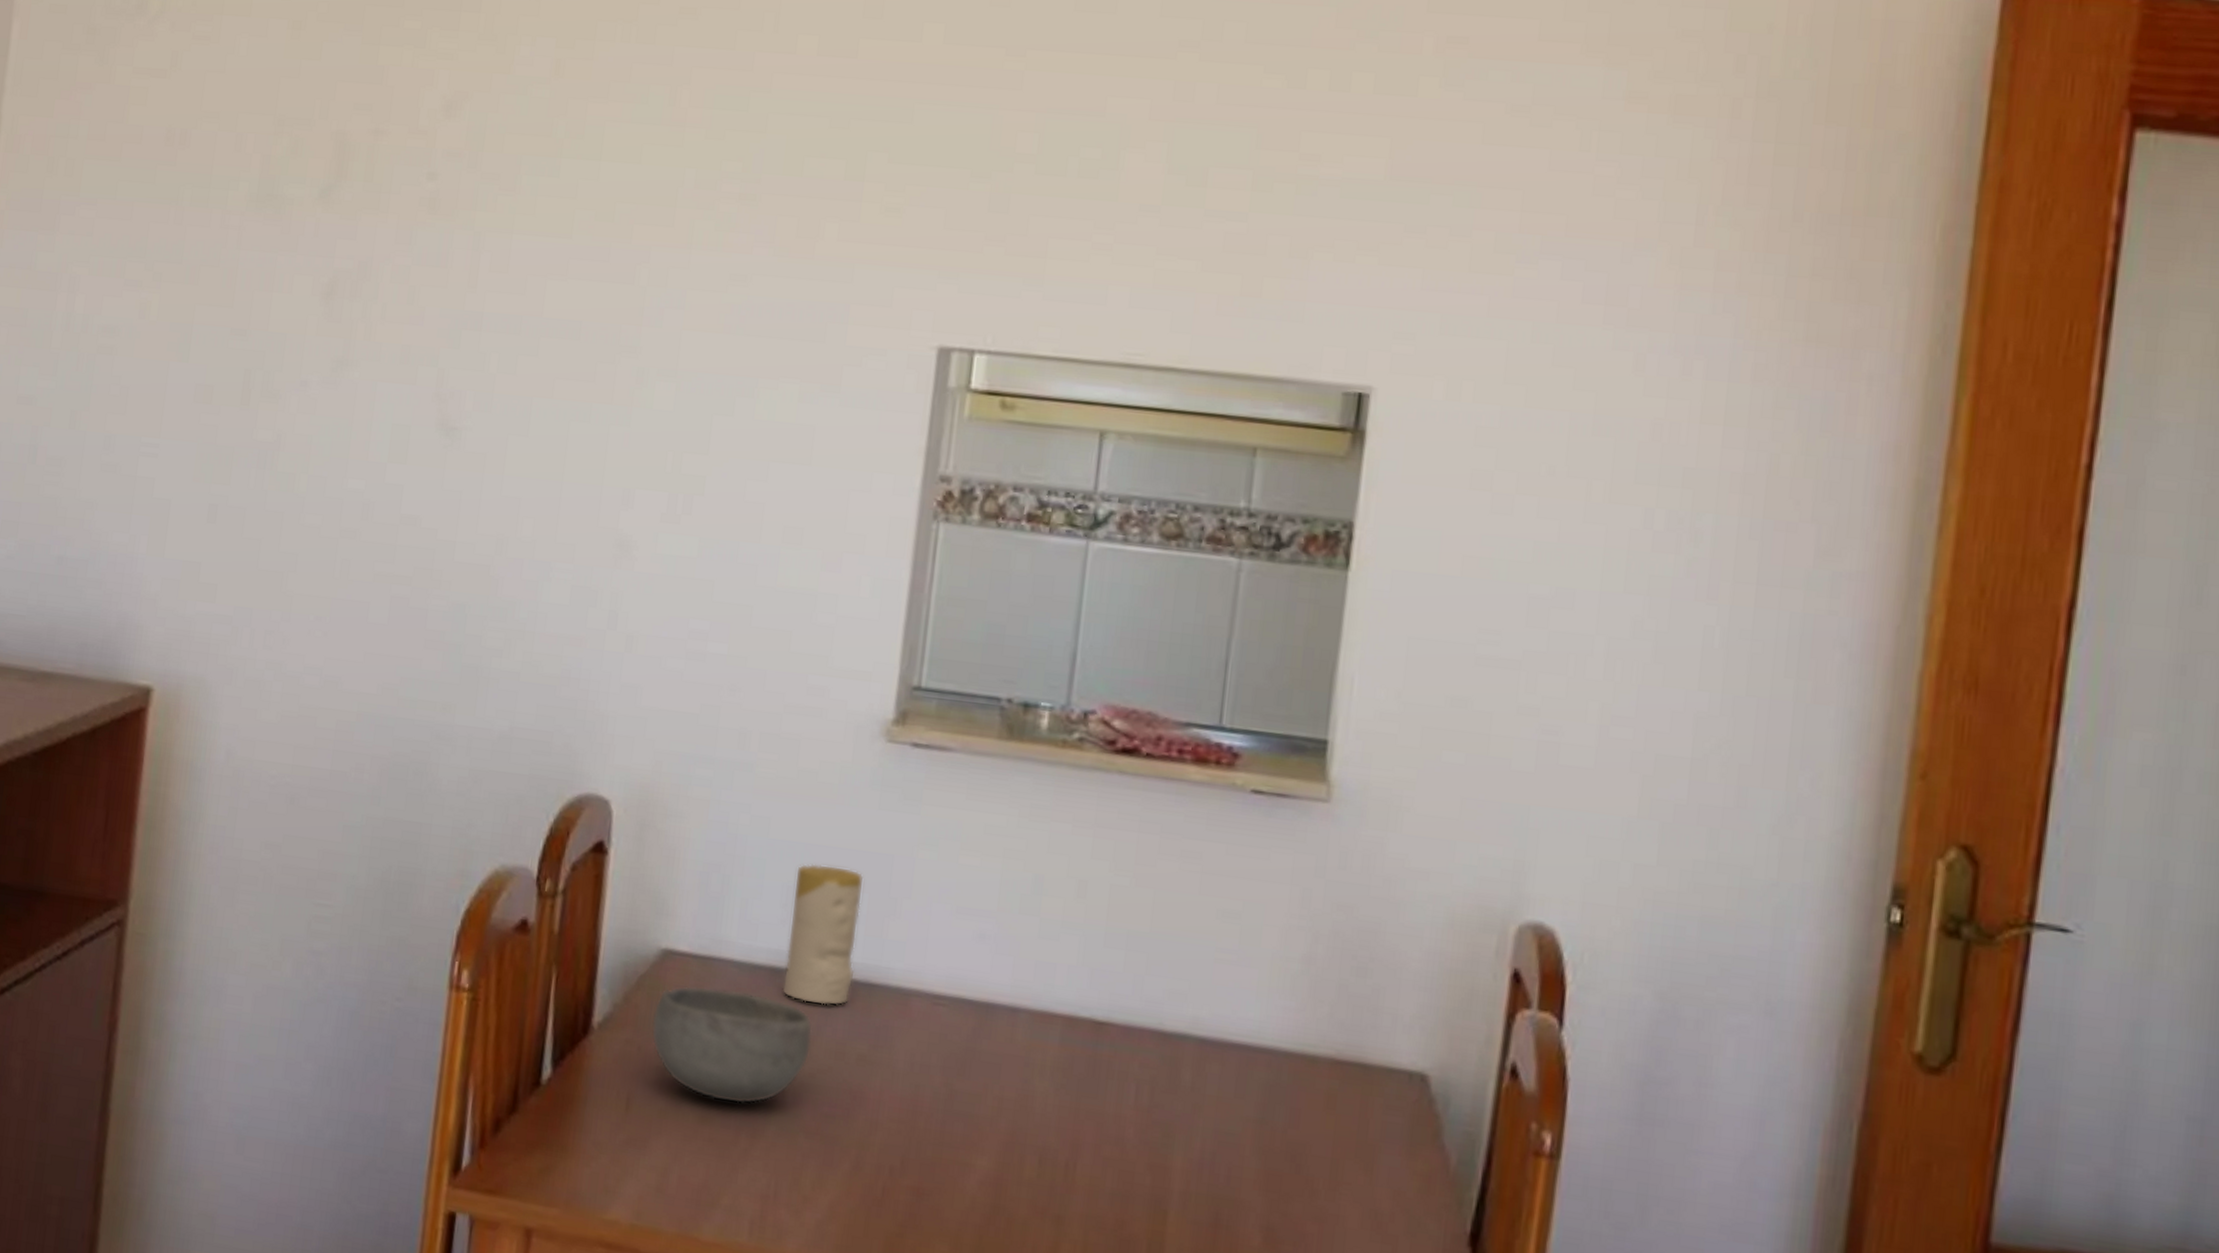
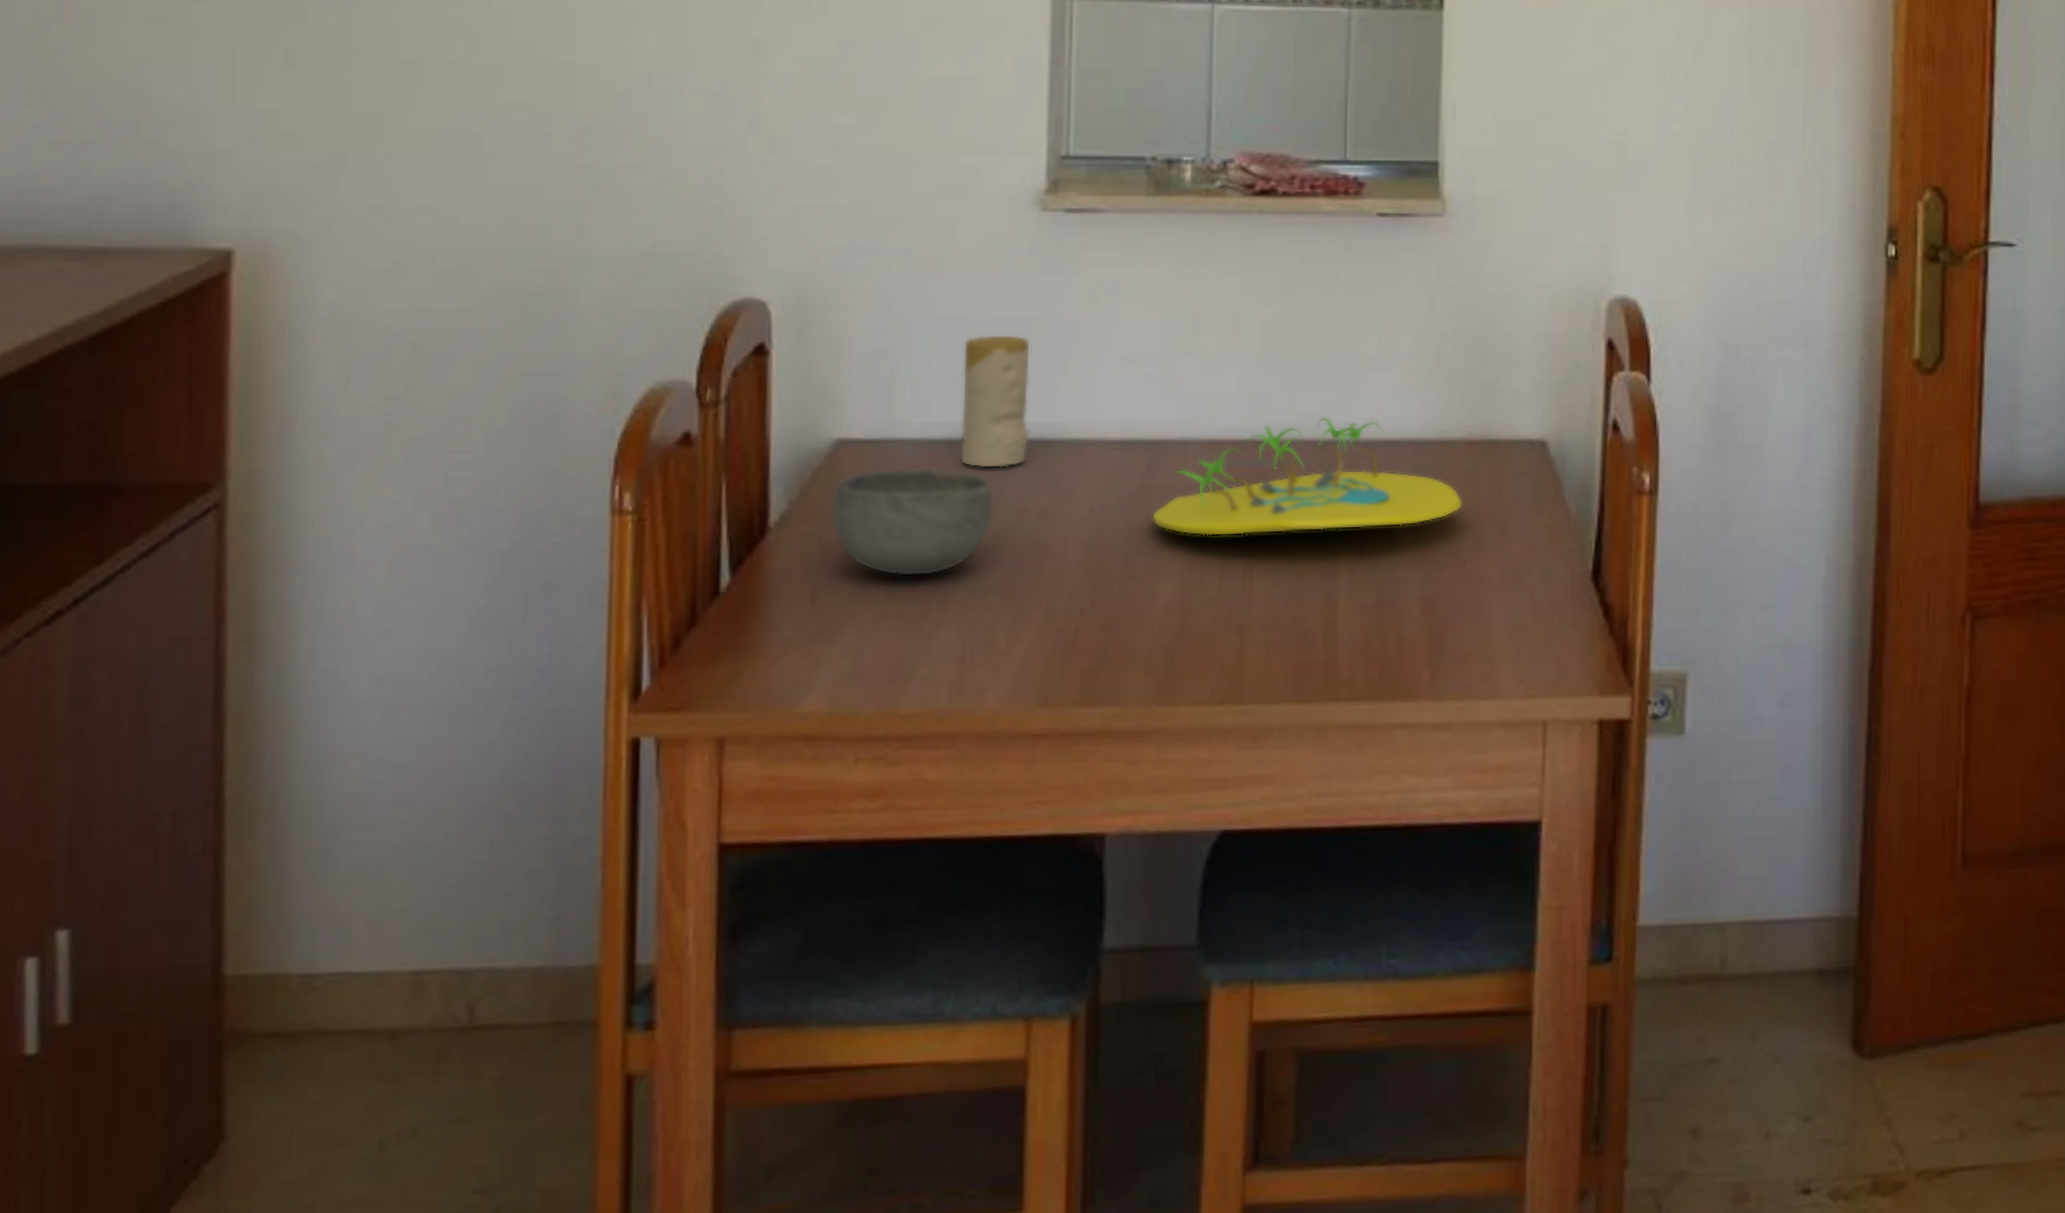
plant: none [973,1005,1322,1144] -> present [1152,416,1464,537]

